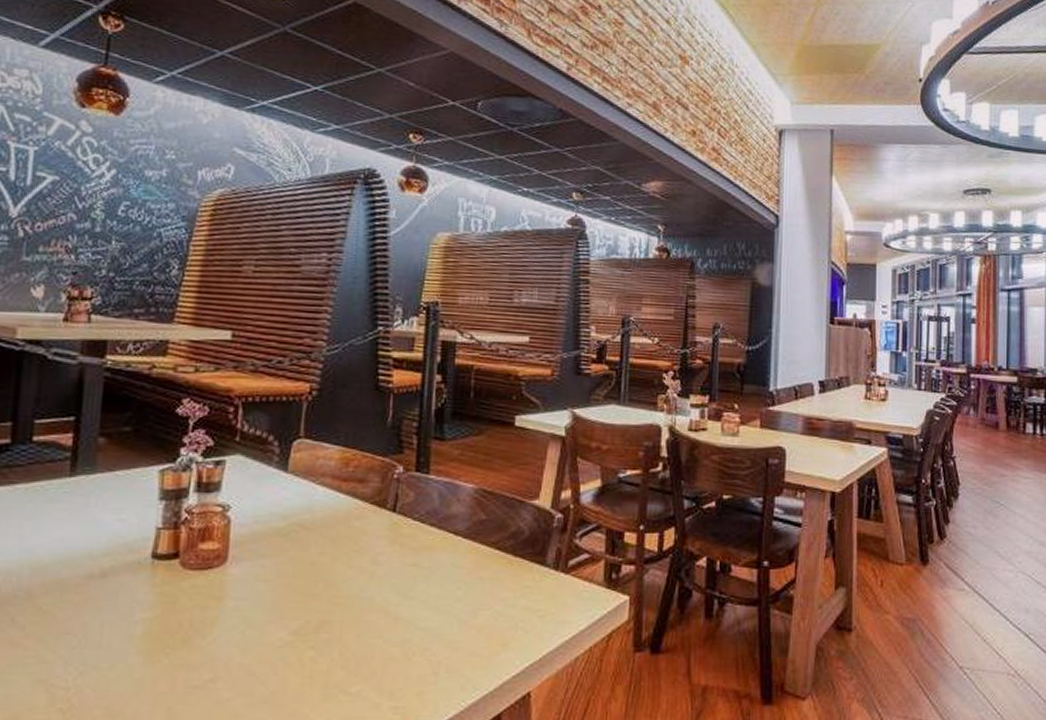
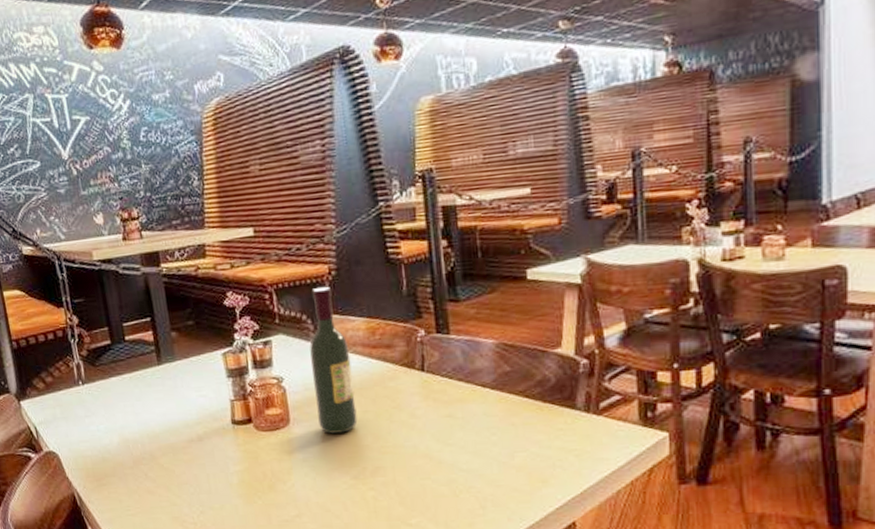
wine bottle: none [263,406,316,577] -> present [309,286,358,434]

